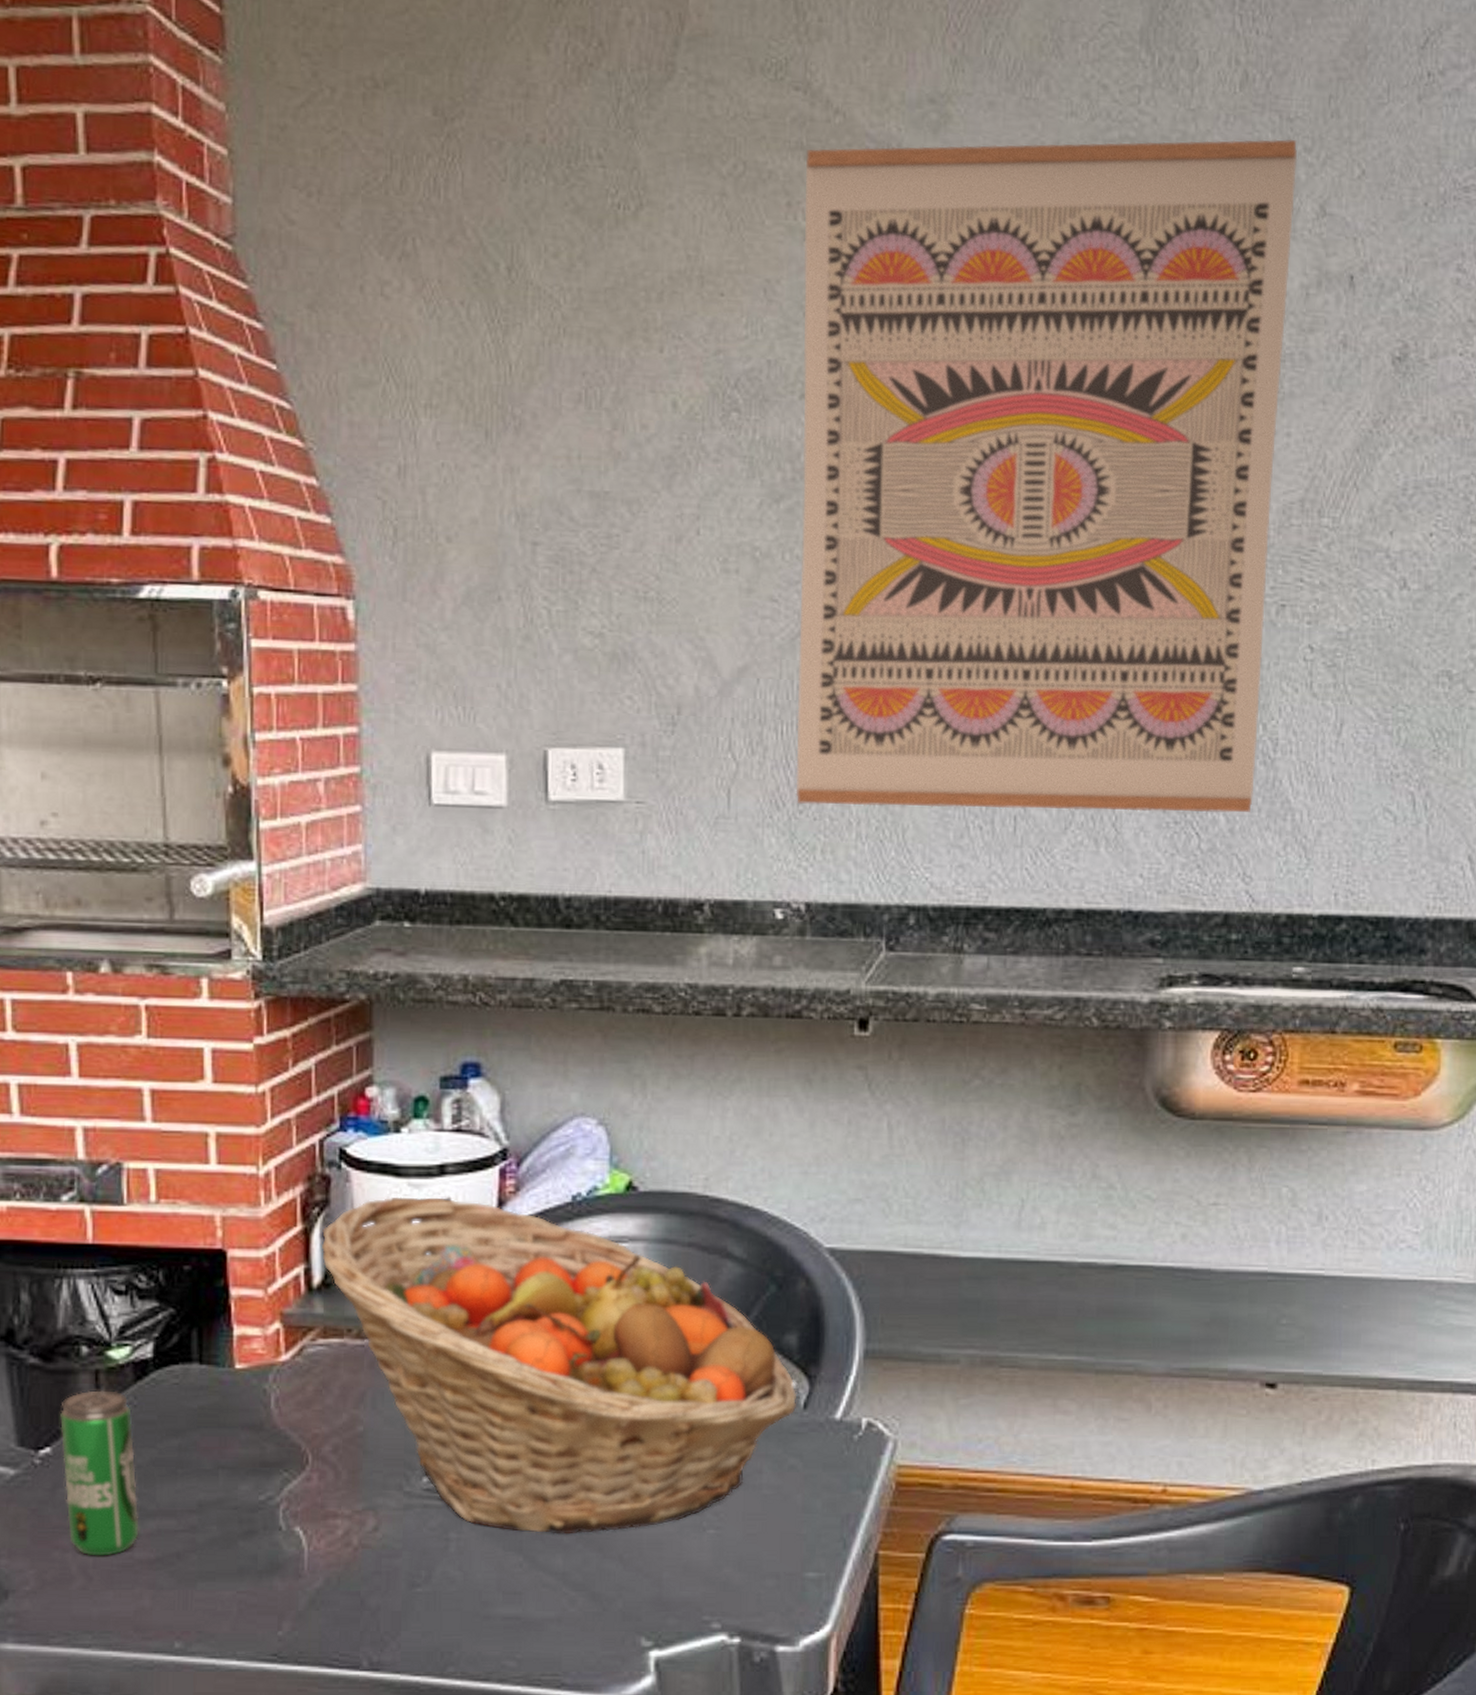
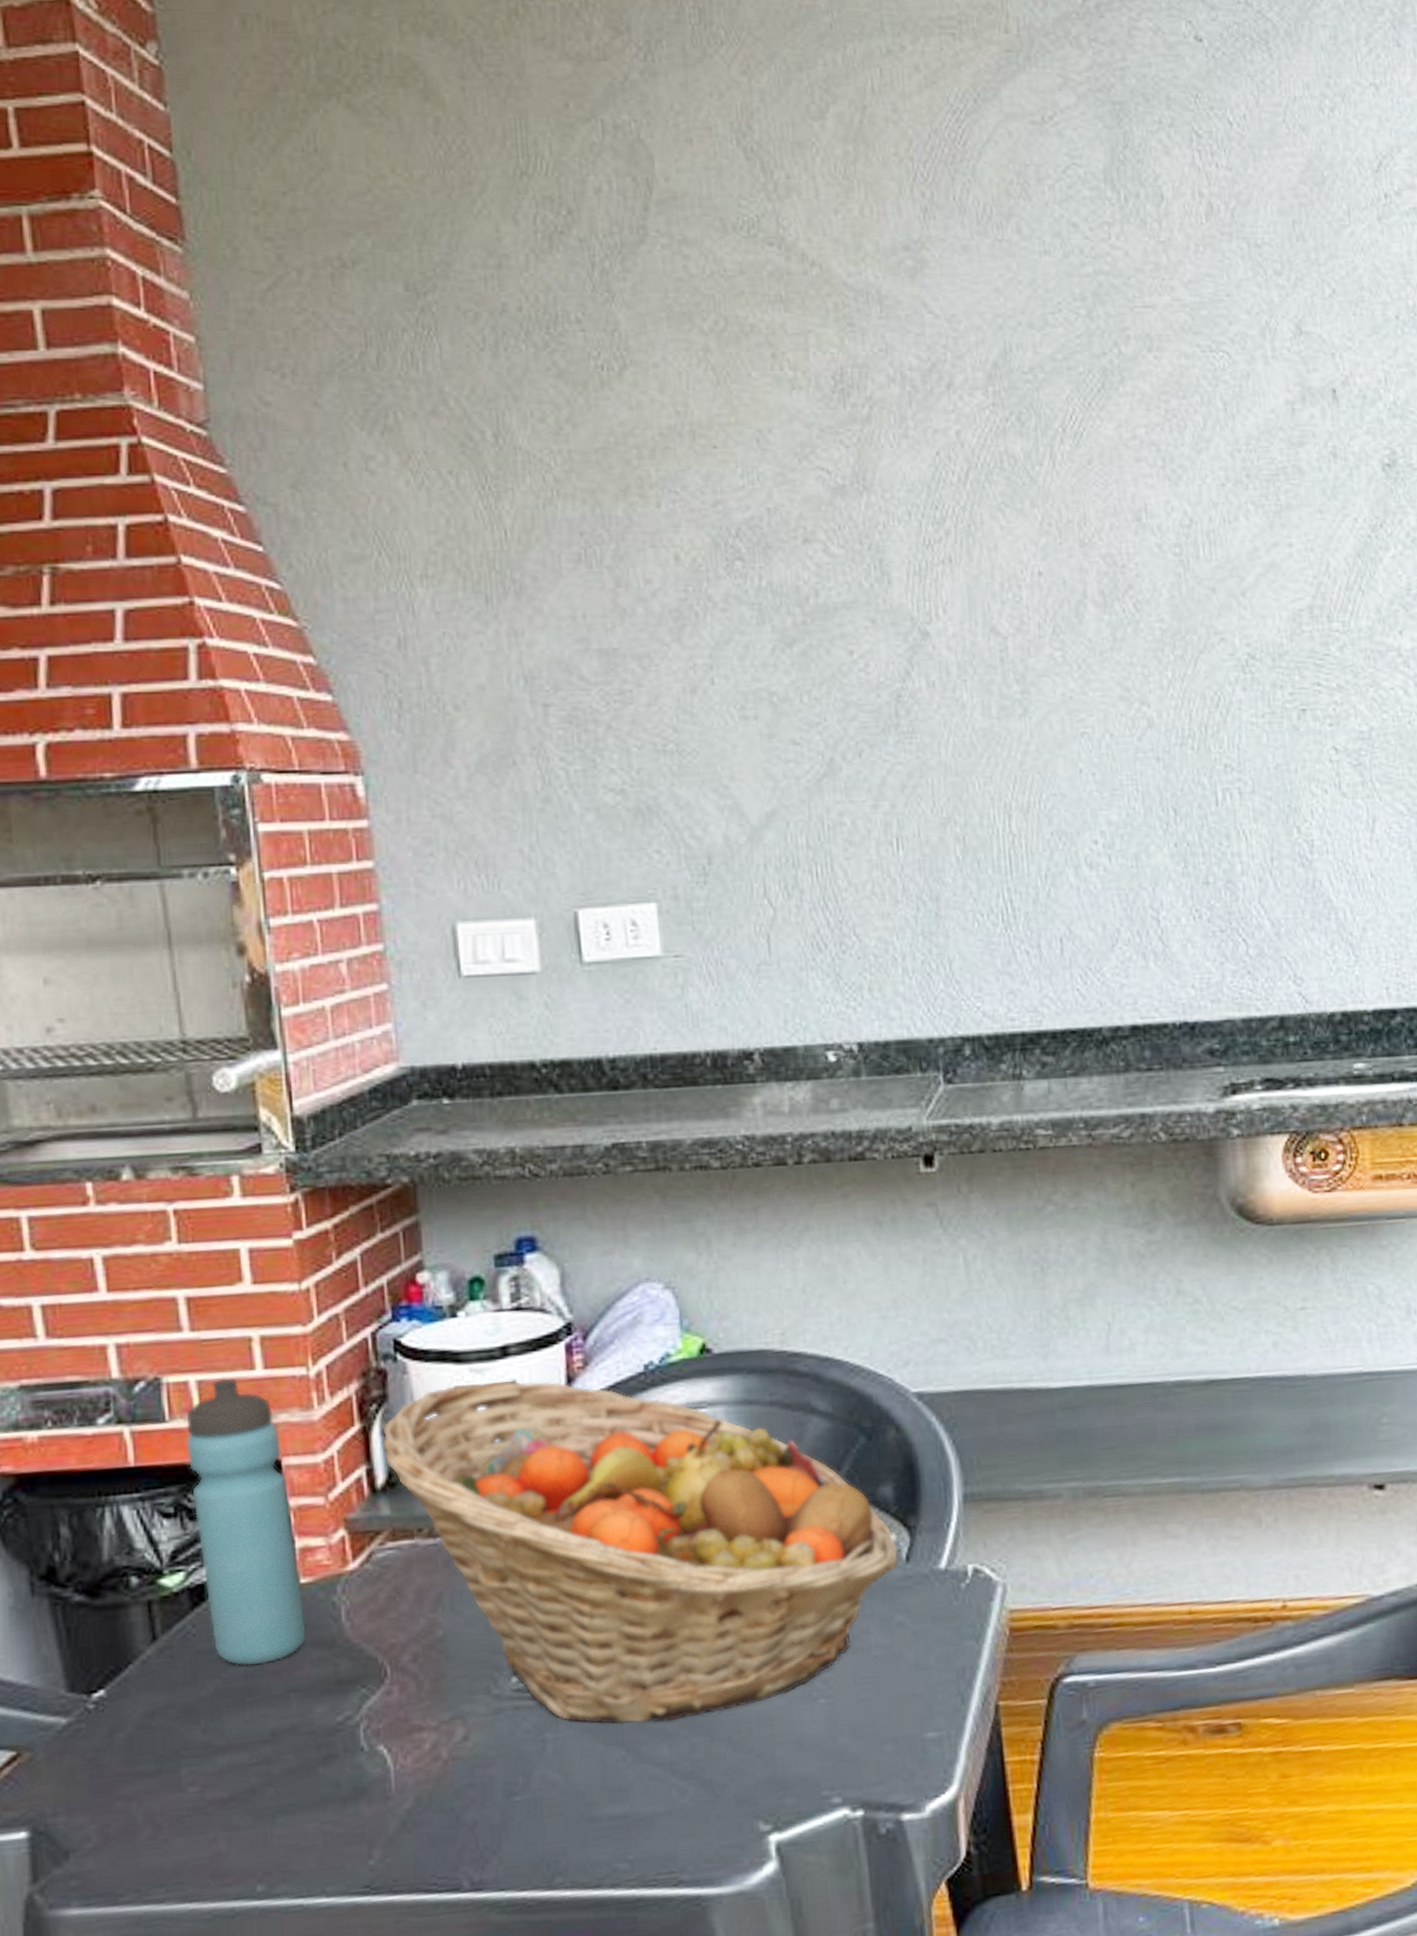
beverage can: present [60,1390,139,1556] -> none [112,1621,209,1803]
water bottle: none [141,1169,238,1440] -> present [186,1378,307,1666]
wall art: present [795,139,1298,813] -> none [786,264,1296,945]

